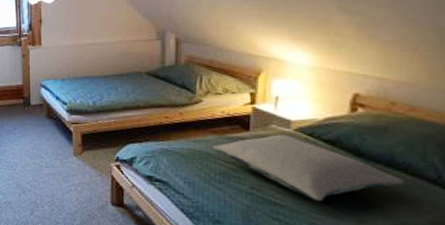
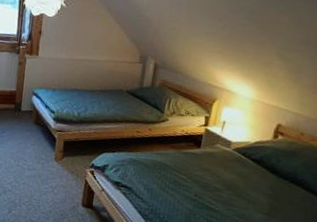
pillow: present [213,134,406,202] -> none [171,152,301,208]

